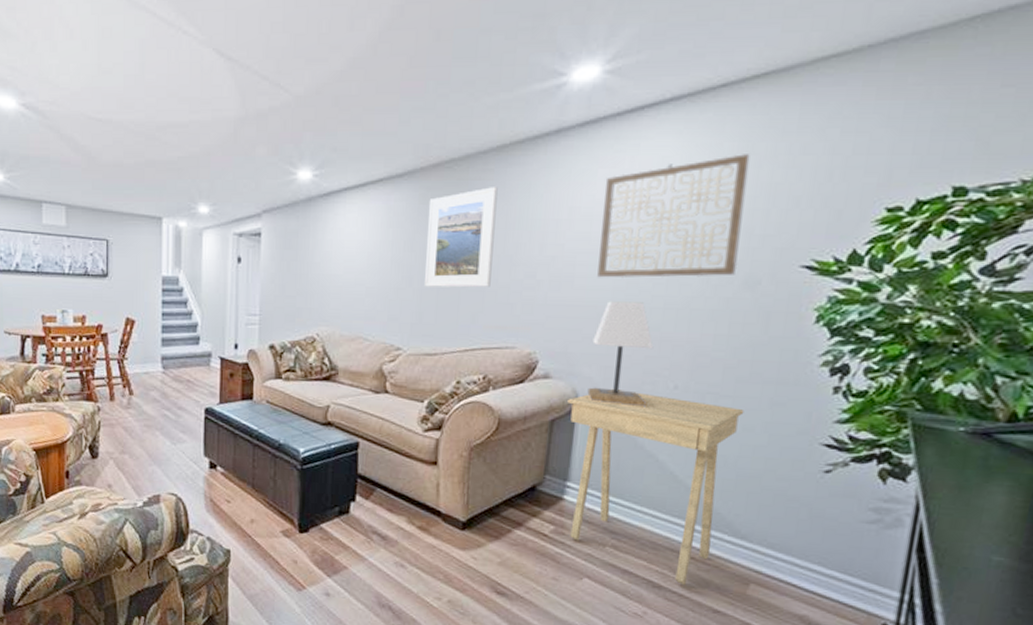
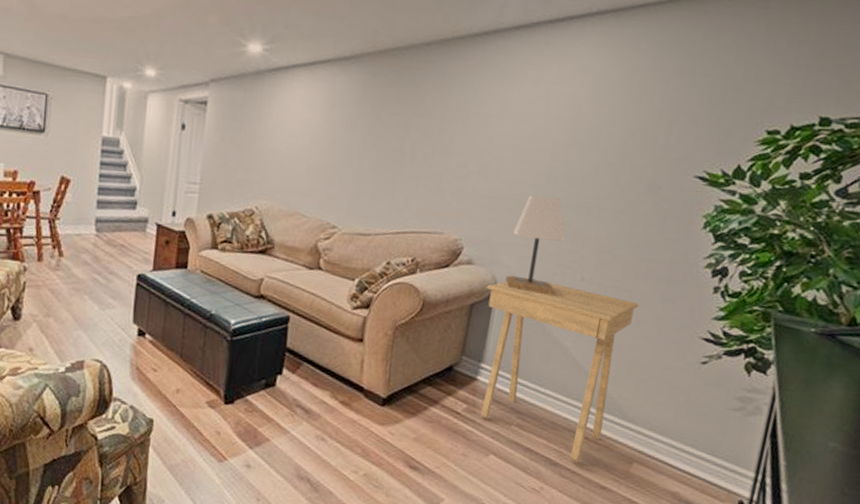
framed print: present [425,187,498,288] -> none [363,78,438,174]
wall art: present [597,154,750,279] -> none [521,70,660,180]

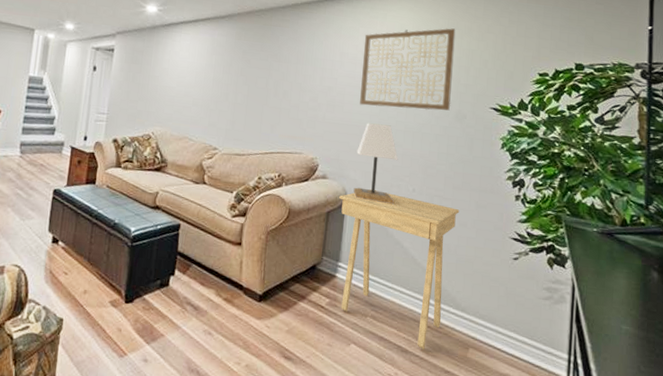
wall art: none [521,70,660,180] -> present [360,28,456,111]

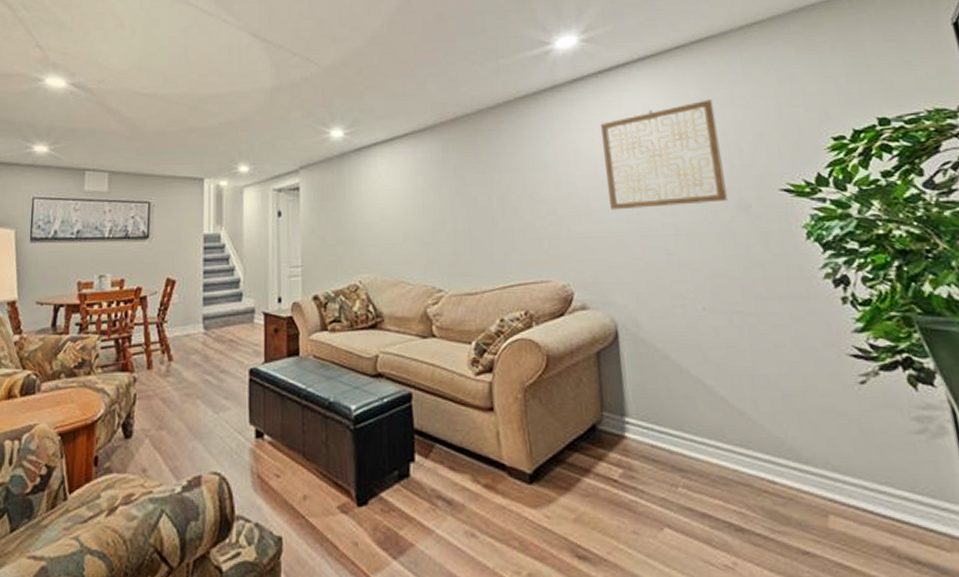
side table: present [339,189,460,350] -> none [608,314,782,526]
lamp: present [353,123,398,205] -> none [619,230,683,332]

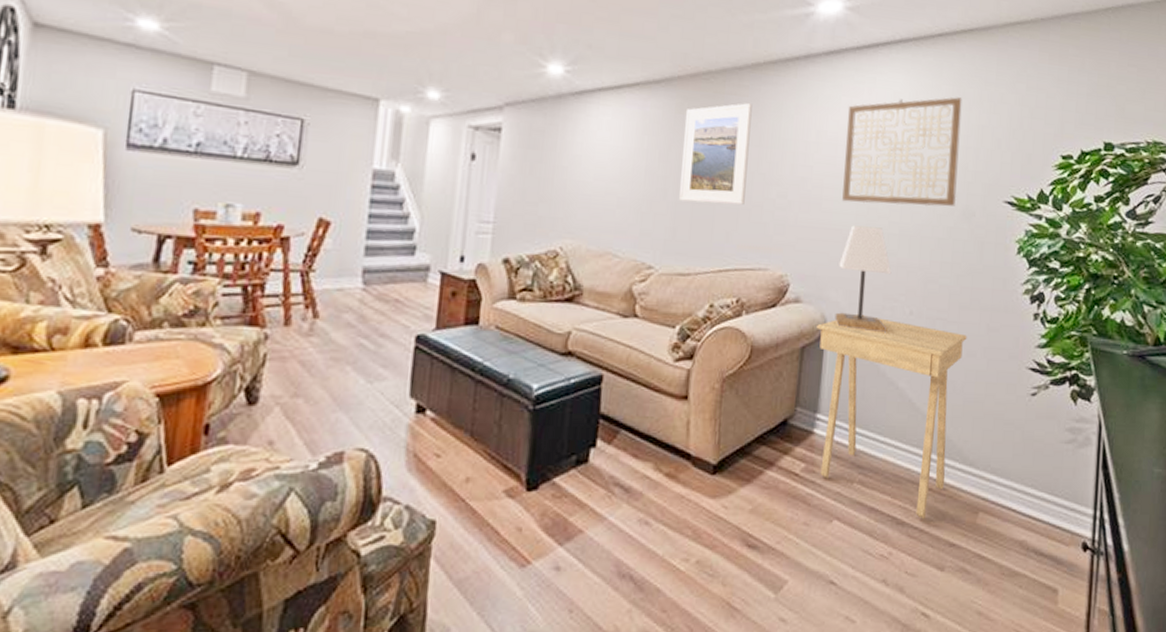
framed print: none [451,136,517,228] -> present [679,103,752,205]
side table: none [608,314,782,526] -> present [817,313,967,520]
lamp: none [619,230,683,332] -> present [835,225,892,333]

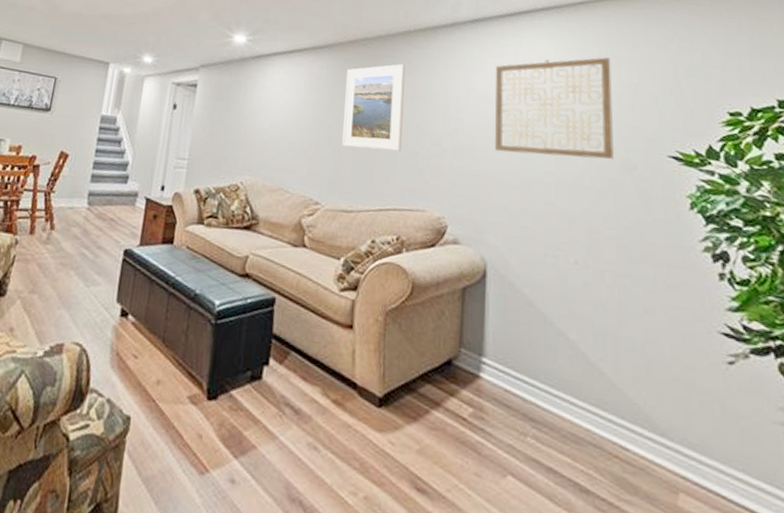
side table: present [817,313,967,520] -> none [477,259,642,492]
lamp: present [835,225,892,333] -> none [495,173,552,281]

